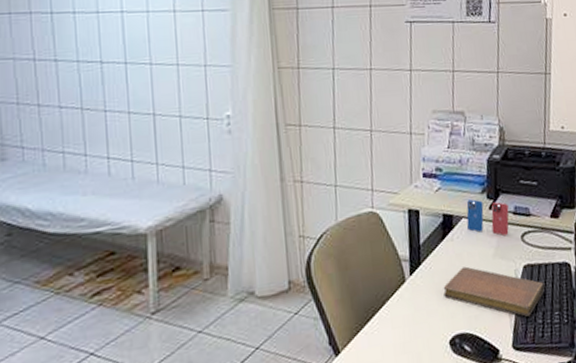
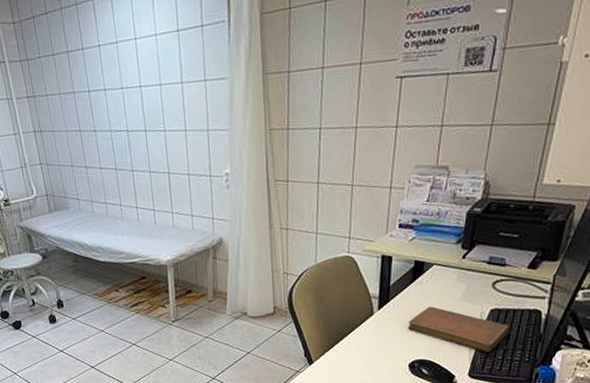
smartphone: present [466,199,509,236] -> none [438,248,483,282]

